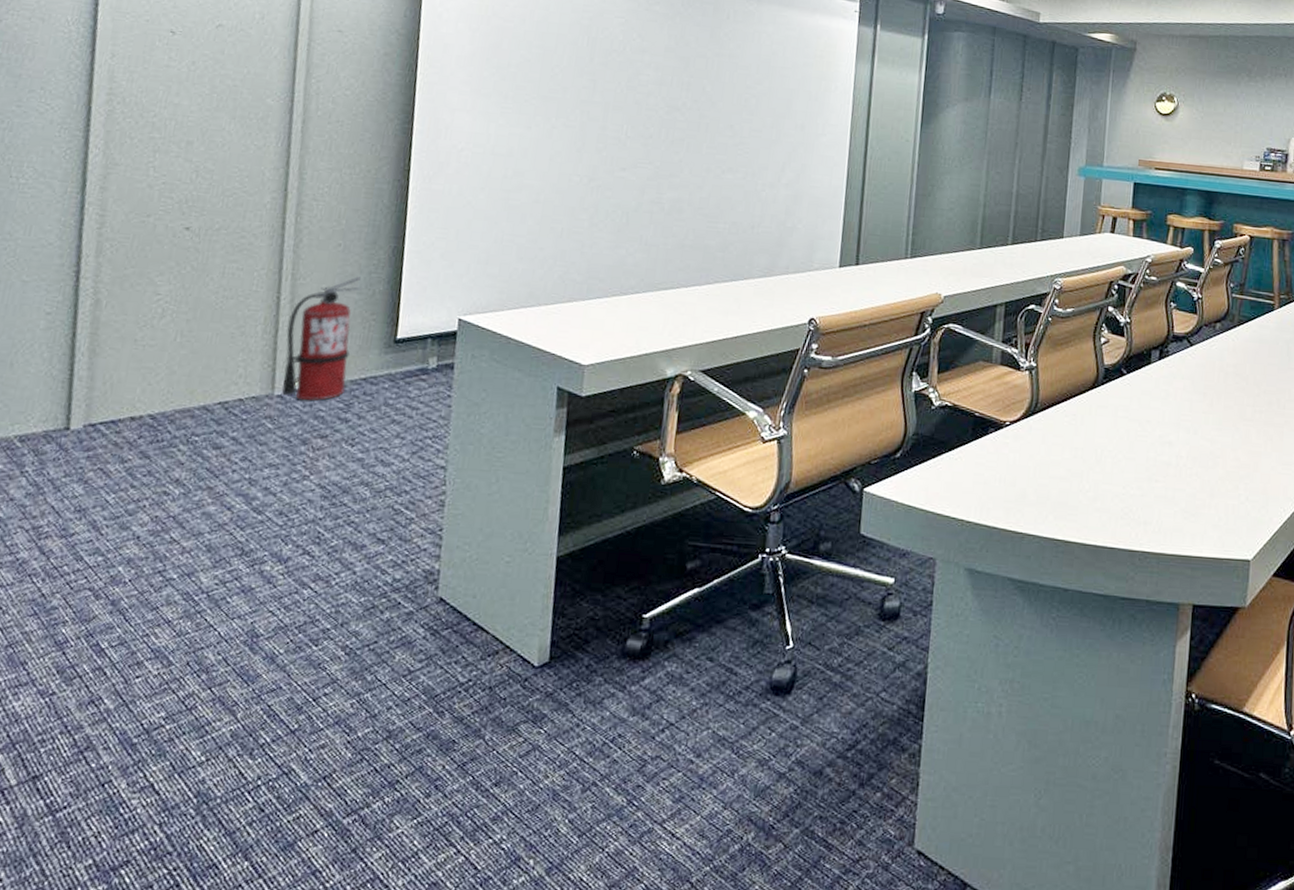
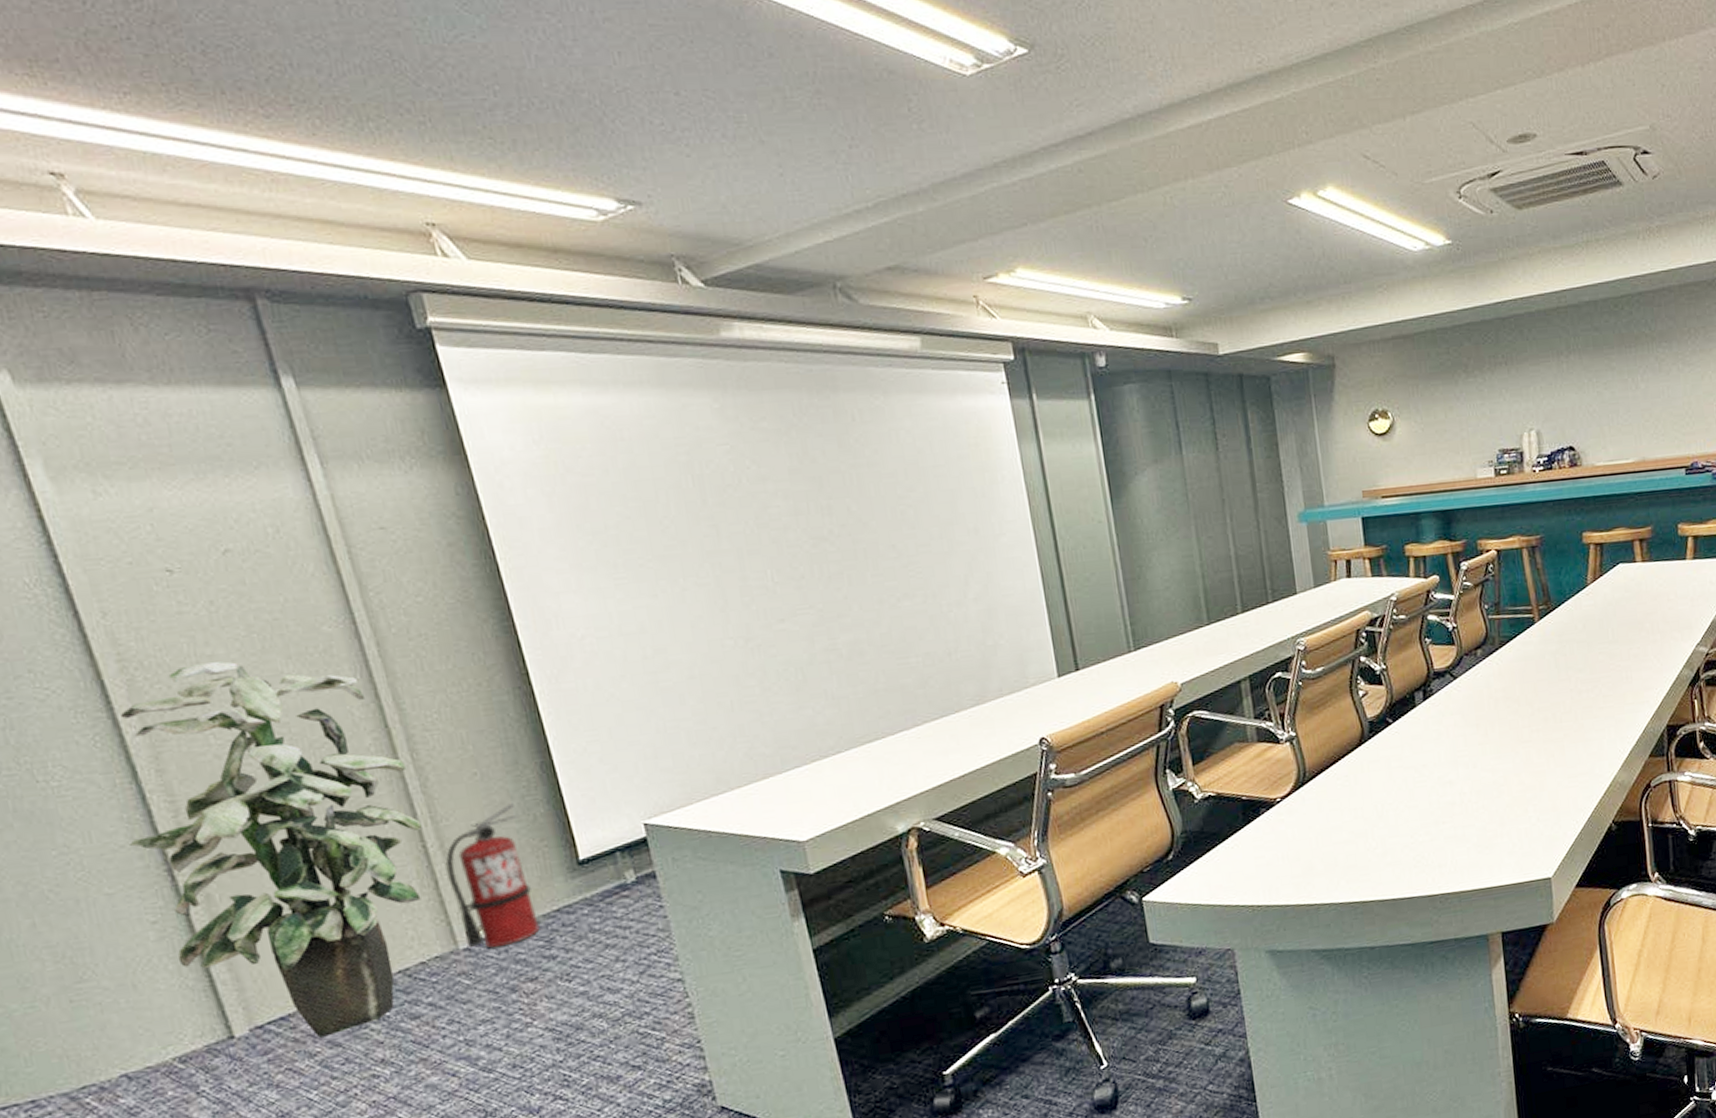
indoor plant: none [53,108,289,447] -> present [120,661,422,1038]

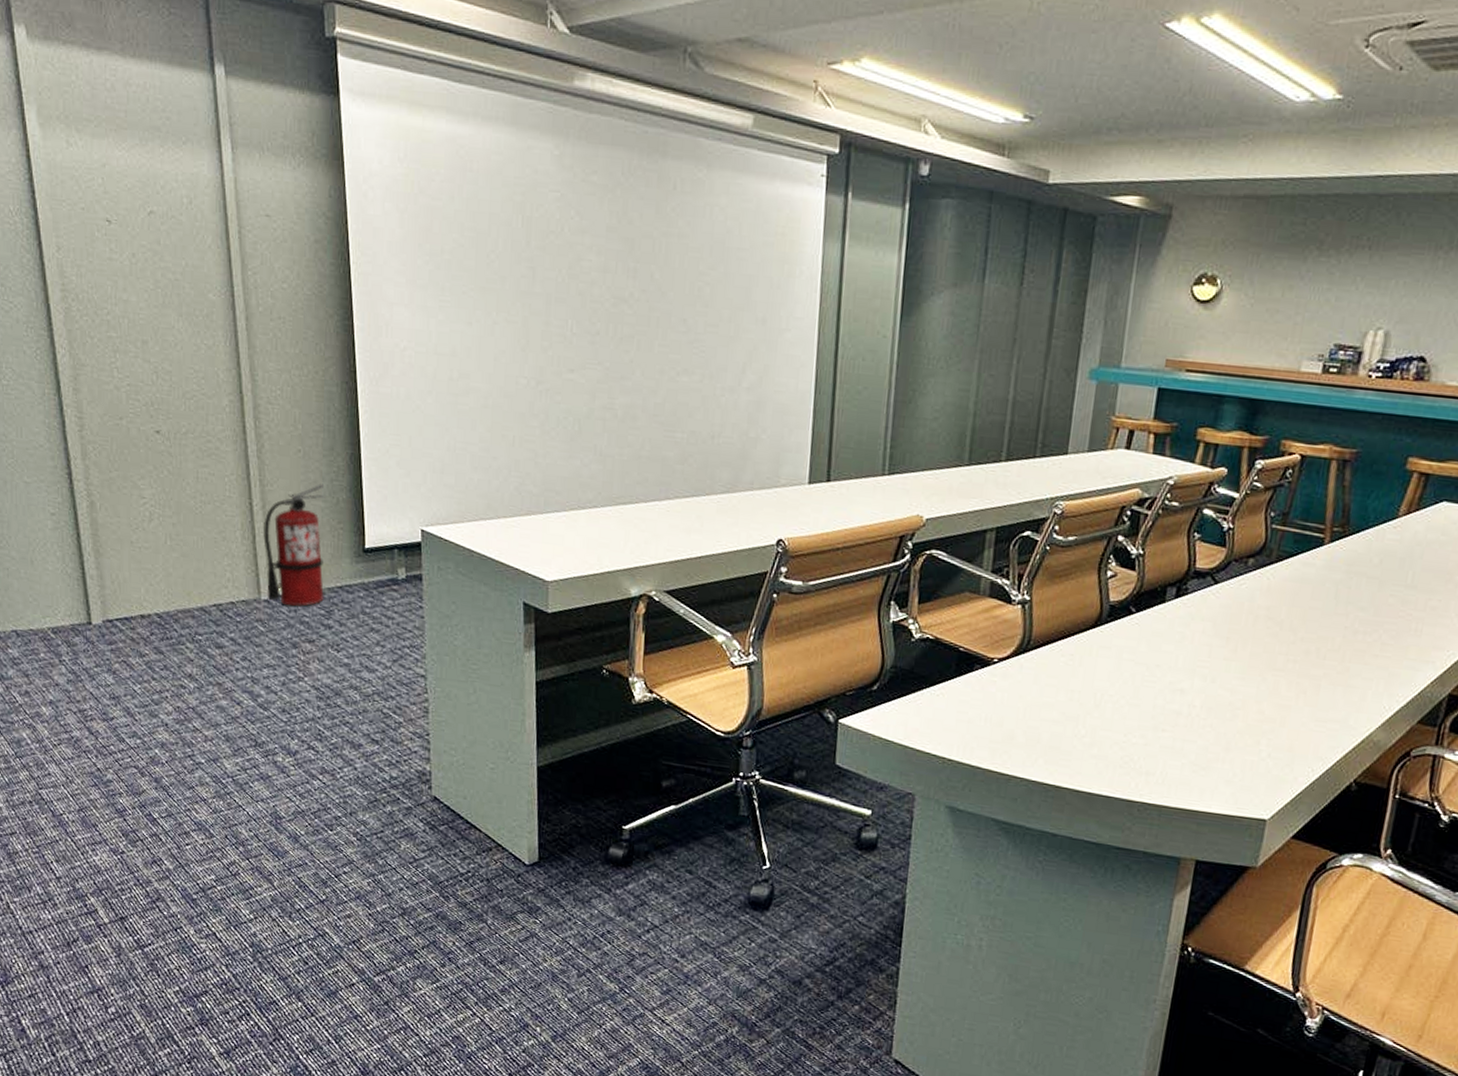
indoor plant: present [120,661,422,1038] -> none [45,305,252,644]

